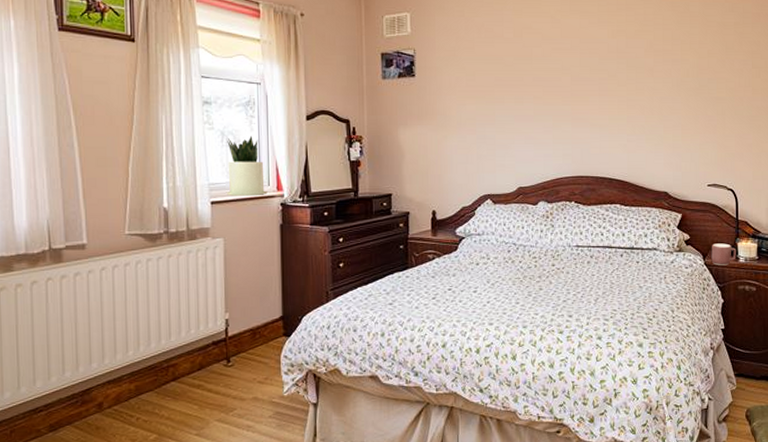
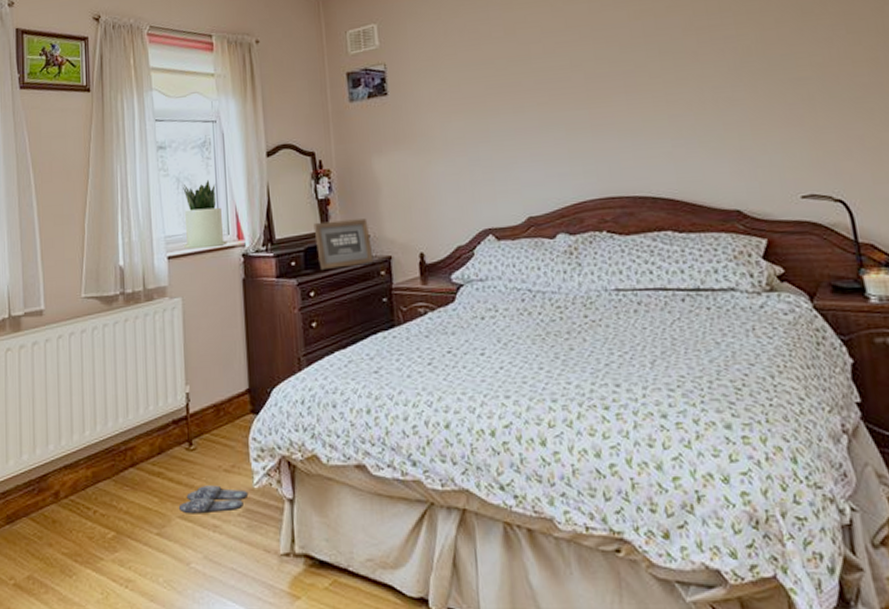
slippers: none [217,394,279,418] -> present [179,485,249,514]
picture frame: none [345,180,395,221] -> present [313,218,374,271]
mug: present [711,243,737,266] -> none [820,277,865,310]

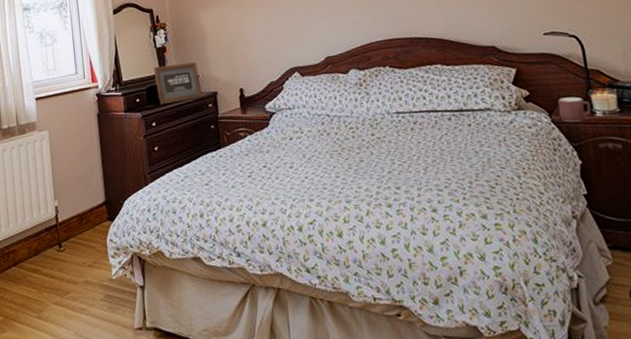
slippers: present [179,485,249,514] -> none [53,277,108,301]
planter: present [183,180,227,250] -> none [45,34,84,92]
mug: none [820,277,865,310] -> present [557,96,592,123]

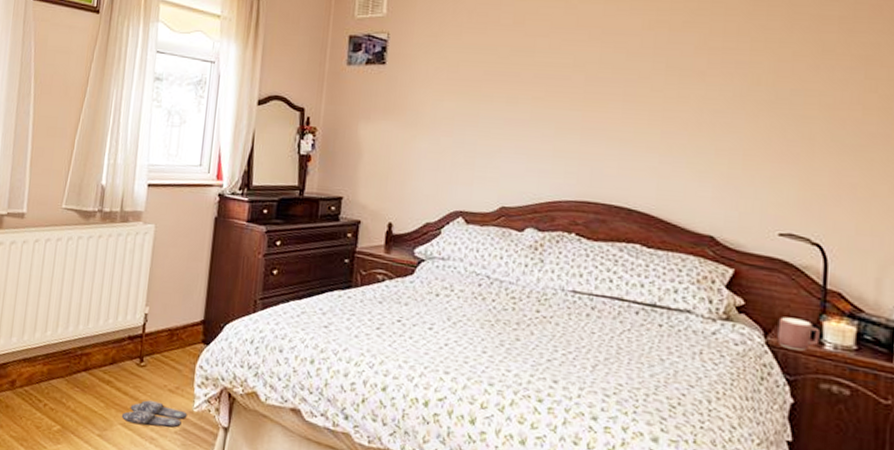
slippers: none [53,277,108,301] -> present [122,400,188,428]
picture frame: present [153,62,203,105] -> none [290,176,344,225]

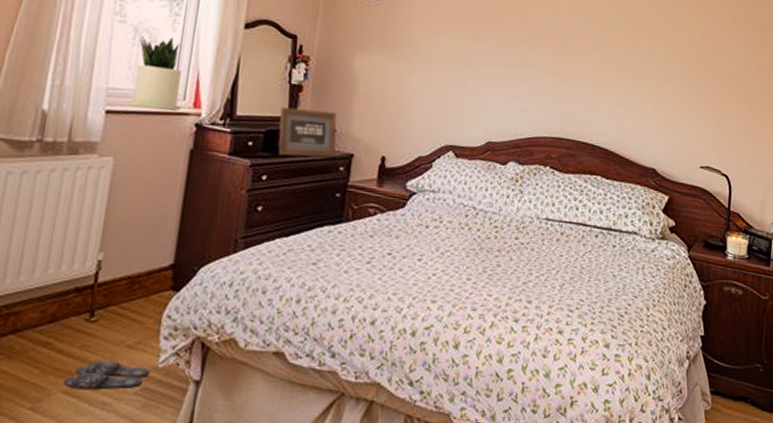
planter: none [164,117,206,184] -> present [127,35,181,112]
picture frame: none [290,176,344,225] -> present [278,106,337,158]
mug: present [777,316,820,352] -> none [696,234,725,262]

